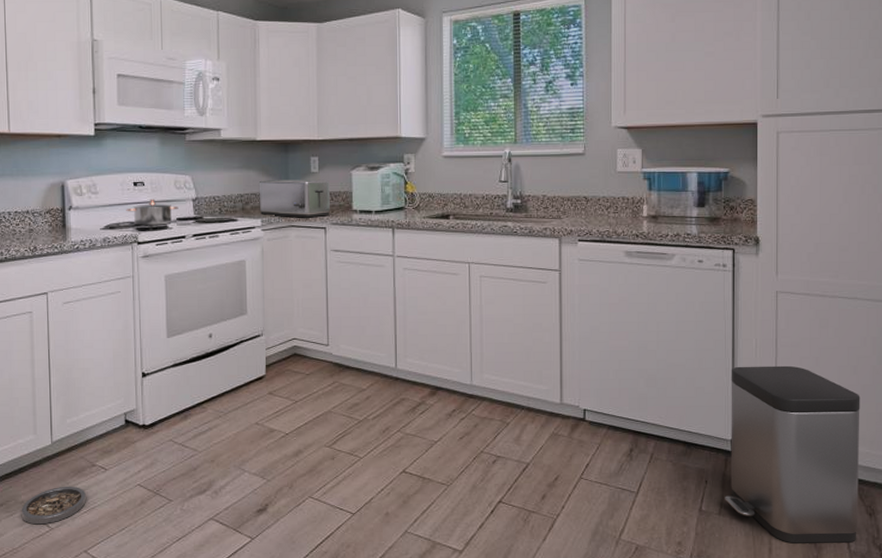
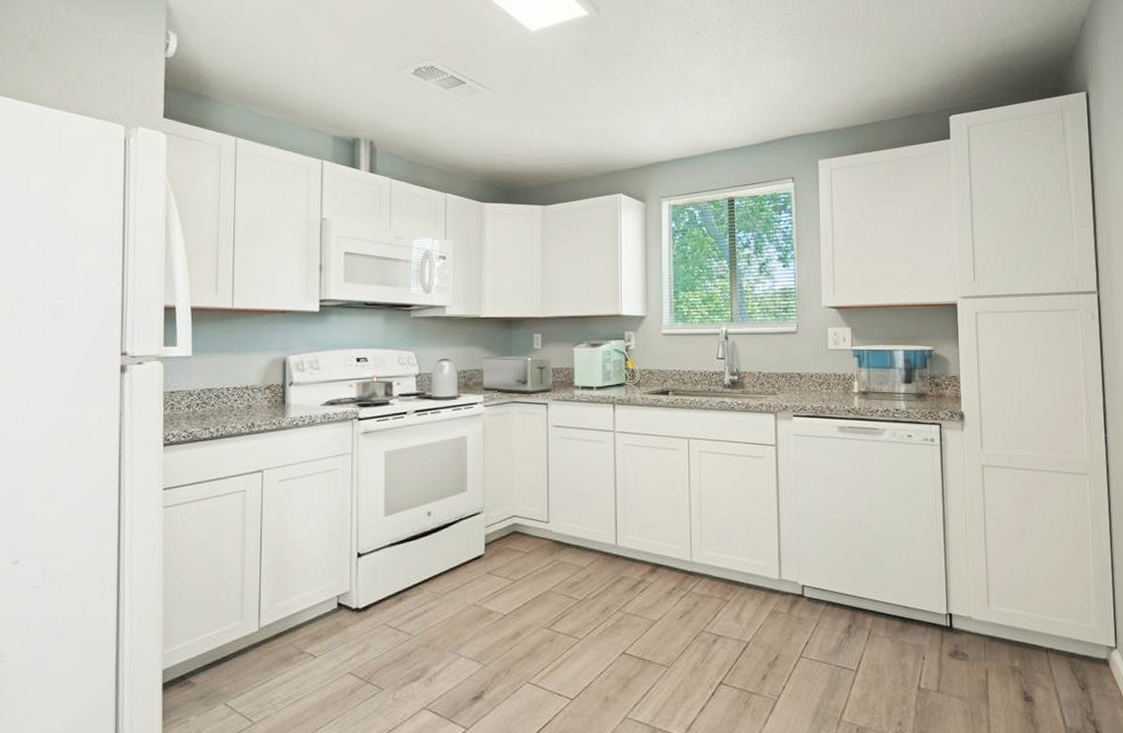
pet bowl: present [21,486,86,525] -> none [222,675,292,719]
kettle: none [208,182,237,225] -> present [431,358,459,401]
pedal bin: present [725,365,860,544] -> none [942,538,1073,721]

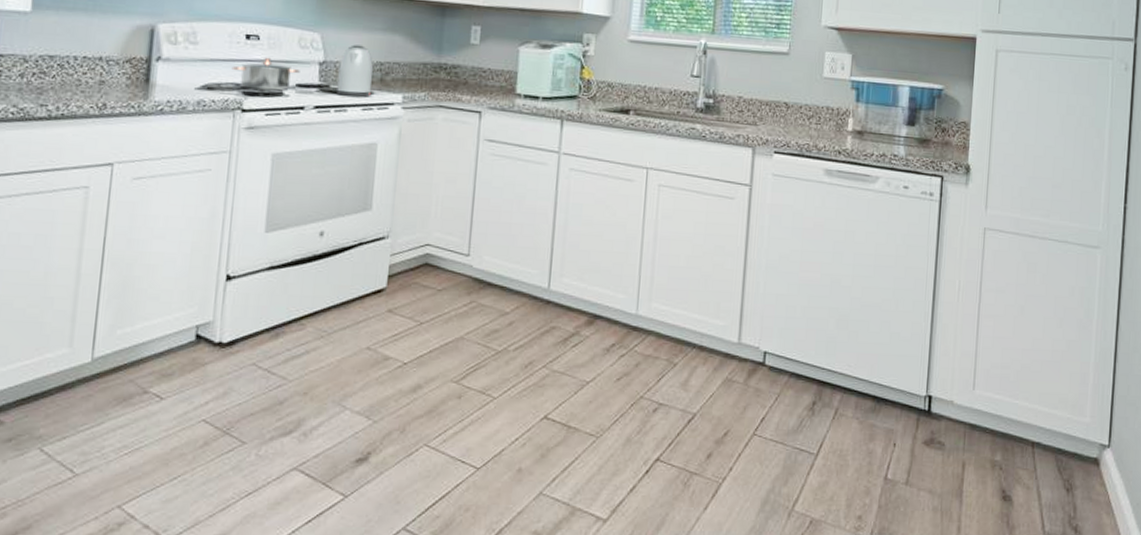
toaster: present [482,356,552,394] -> none [401,47,492,99]

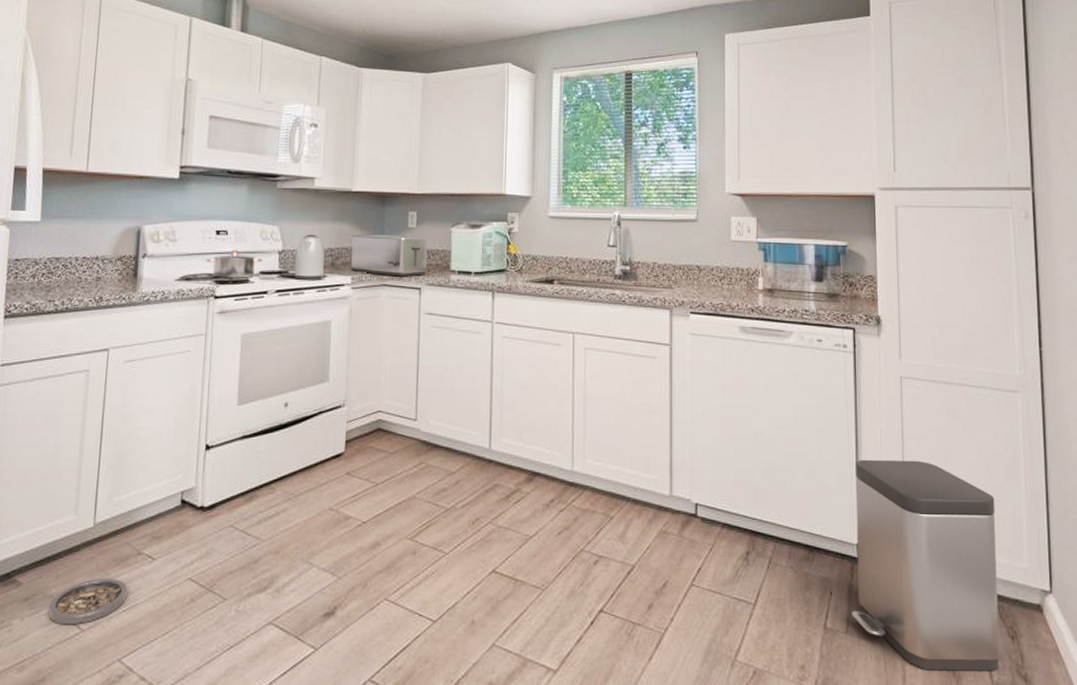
pet bowl: none [35,418,130,469] -> present [48,578,127,625]
toaster: none [401,47,492,99] -> present [350,234,427,277]
pedal bin: none [913,311,1065,522] -> present [852,459,1000,671]

